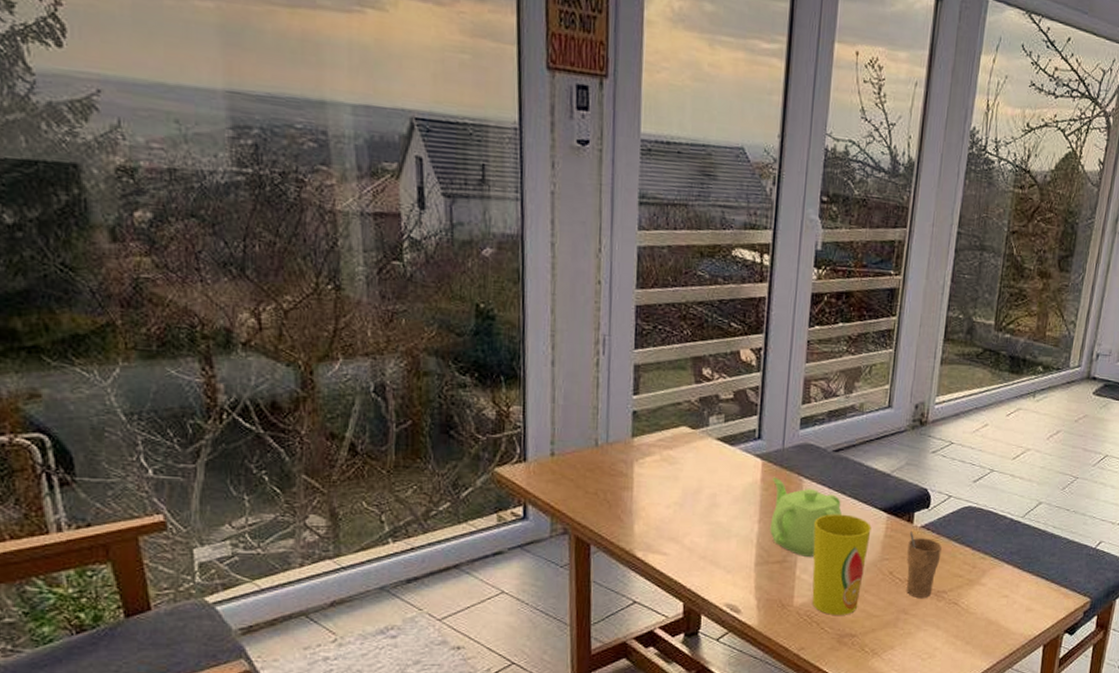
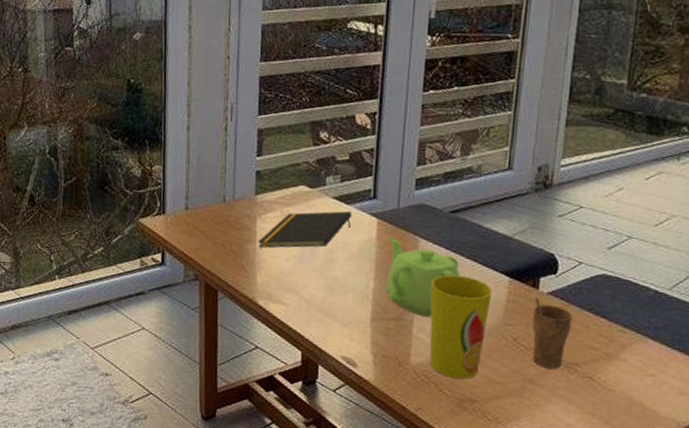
notepad: none [635,453,737,495] -> present [258,211,352,248]

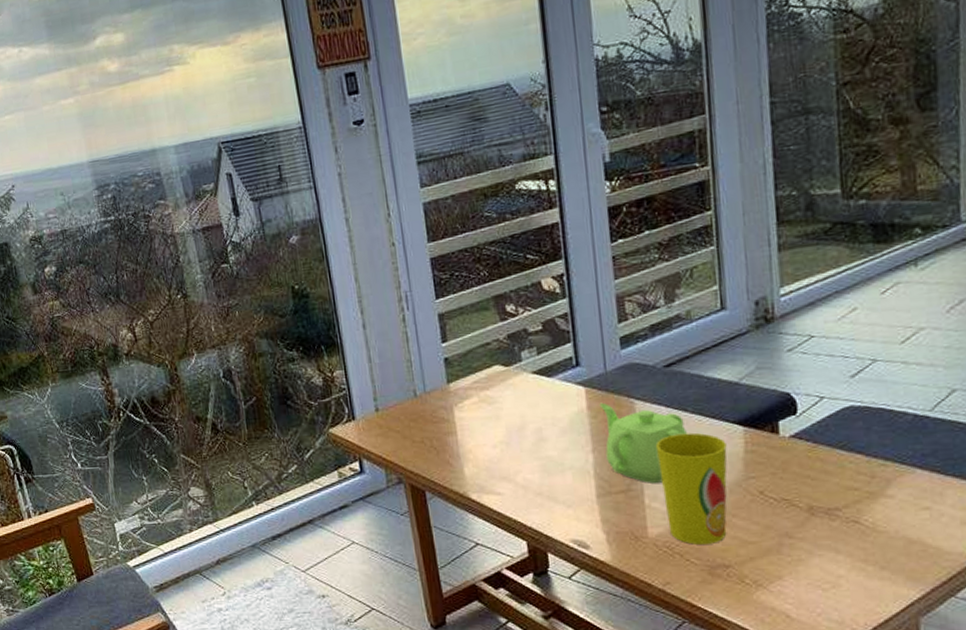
notepad: present [258,211,352,248] -> none [459,384,557,439]
cup: present [532,297,572,369] -> none [776,443,824,518]

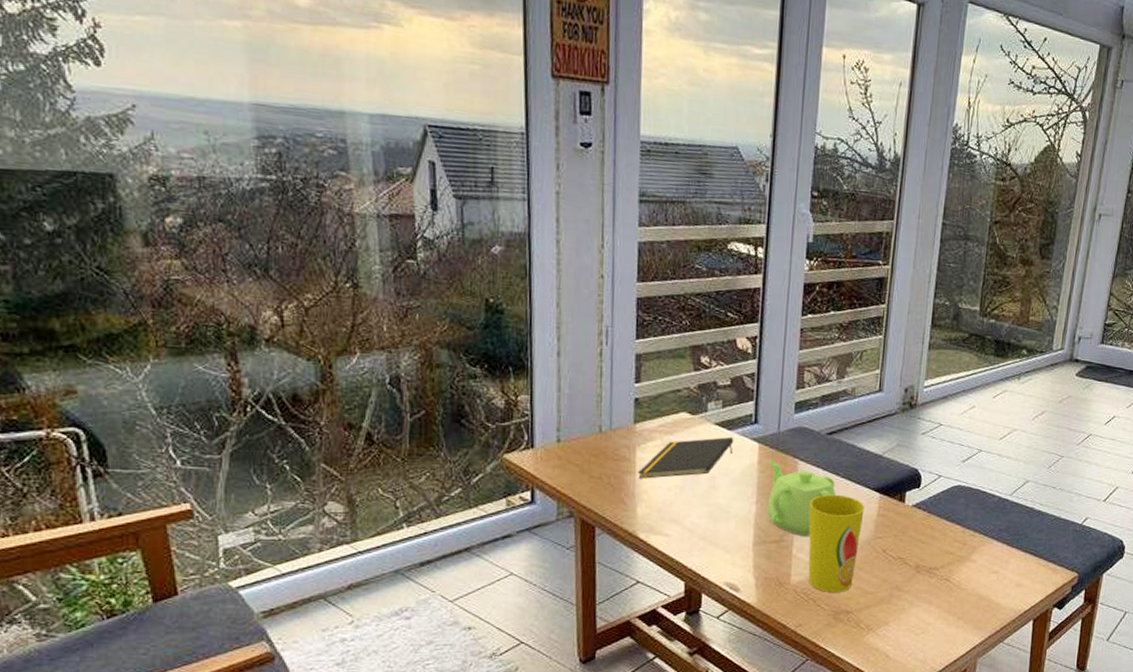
notepad: none [459,384,557,439] -> present [638,437,734,479]

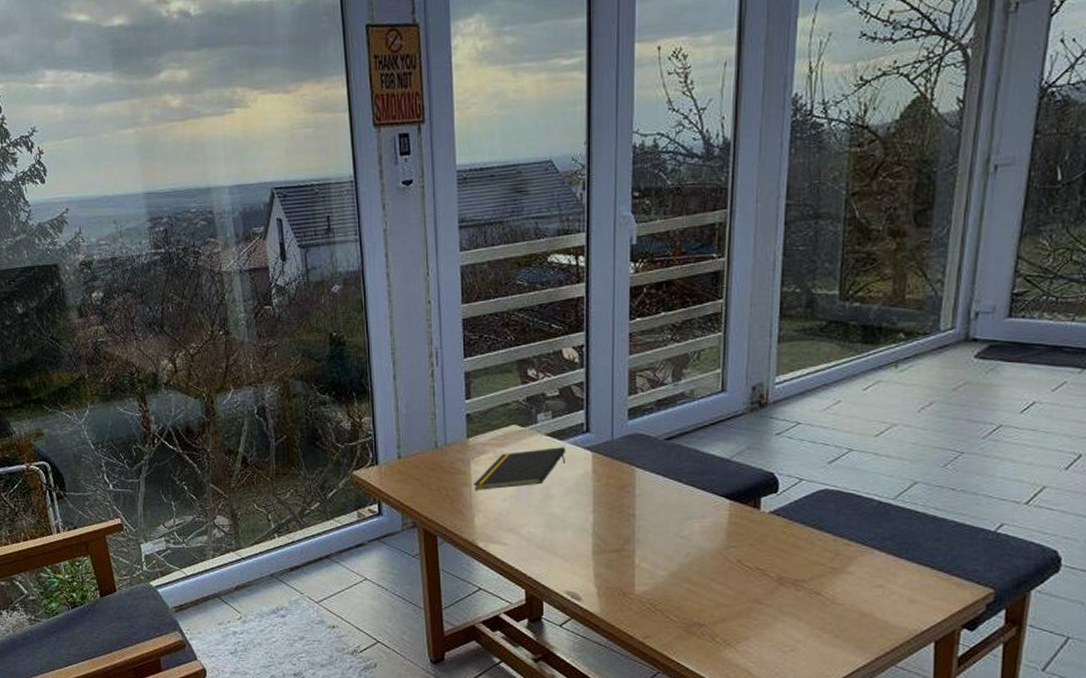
teapot: present [767,459,836,536] -> none [603,467,679,545]
cup: present [808,494,865,592] -> none [650,502,713,604]

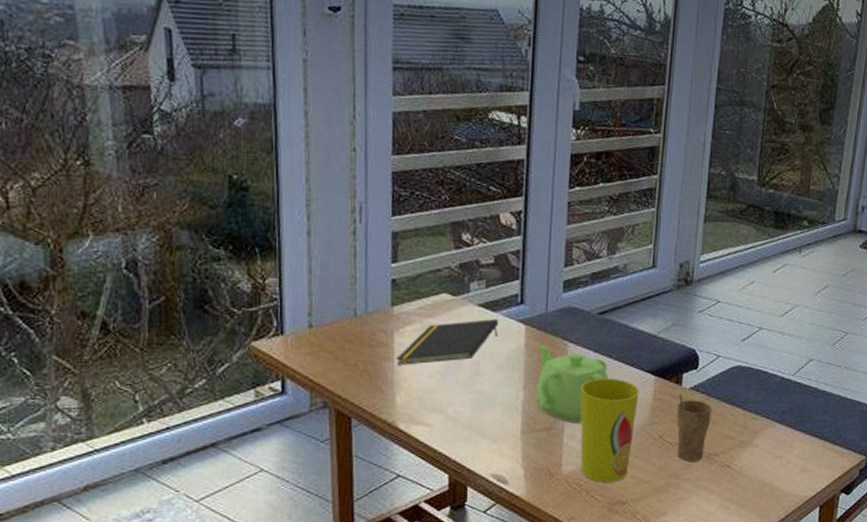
teapot: none [603,467,679,545] -> present [535,342,608,423]
cup: none [650,502,713,604] -> present [580,378,639,482]
cup: none [756,517,796,587] -> present [677,393,712,461]

